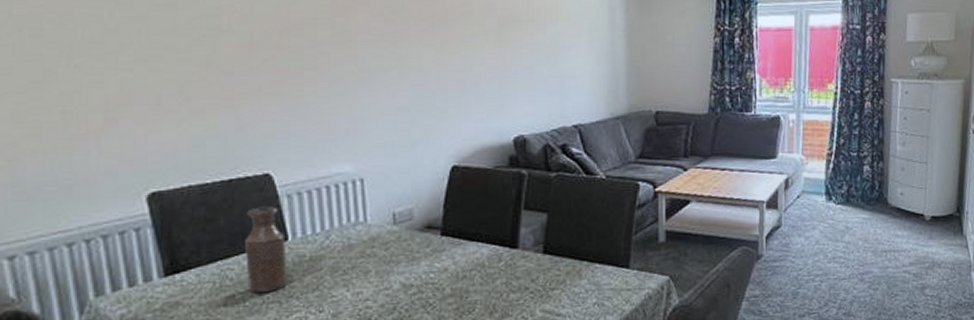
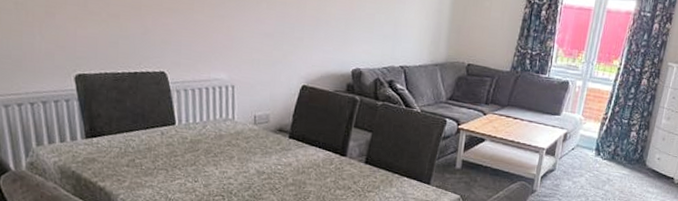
bottle: present [245,206,287,293] -> none [144,96,174,162]

